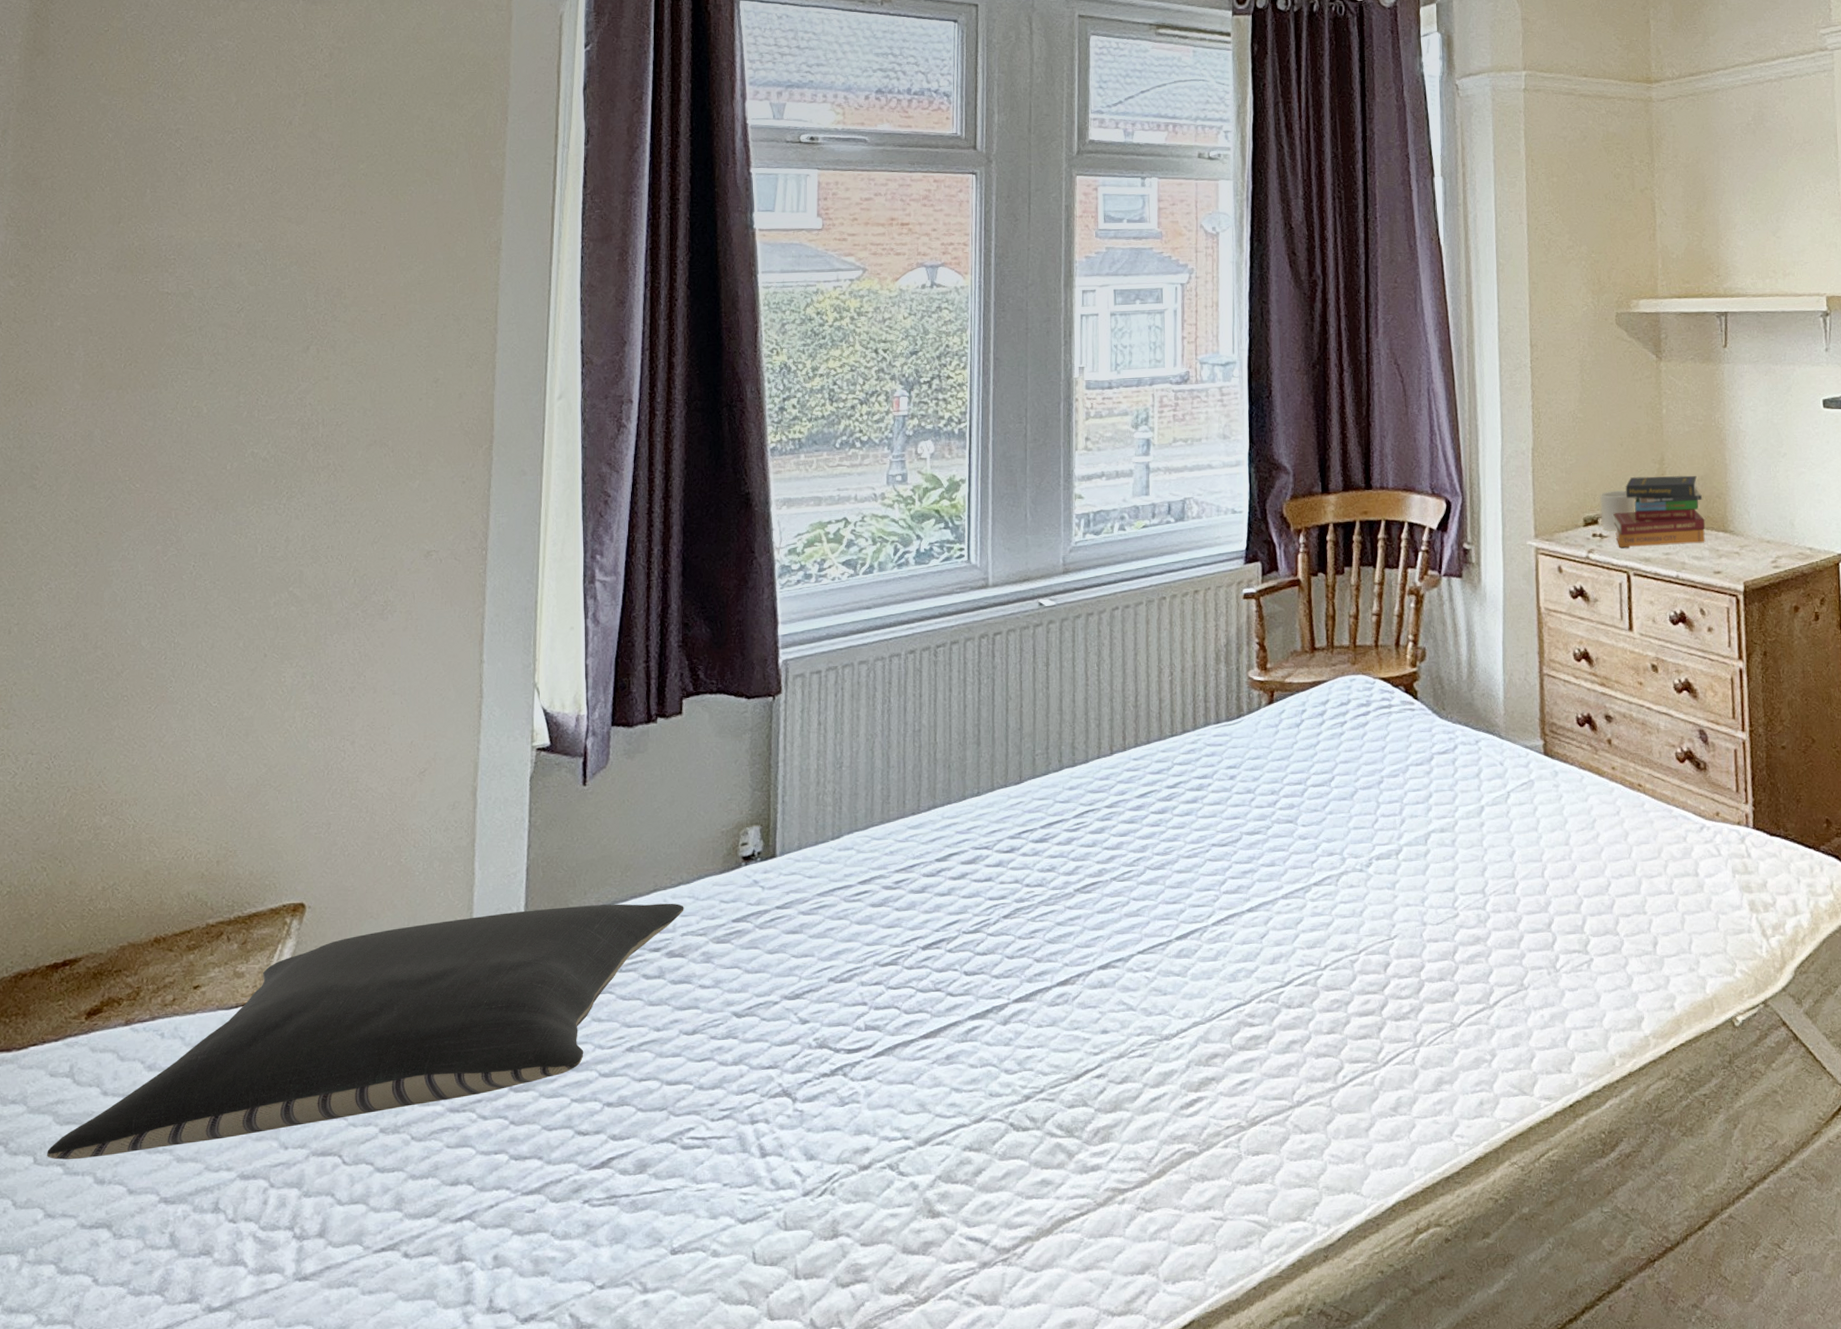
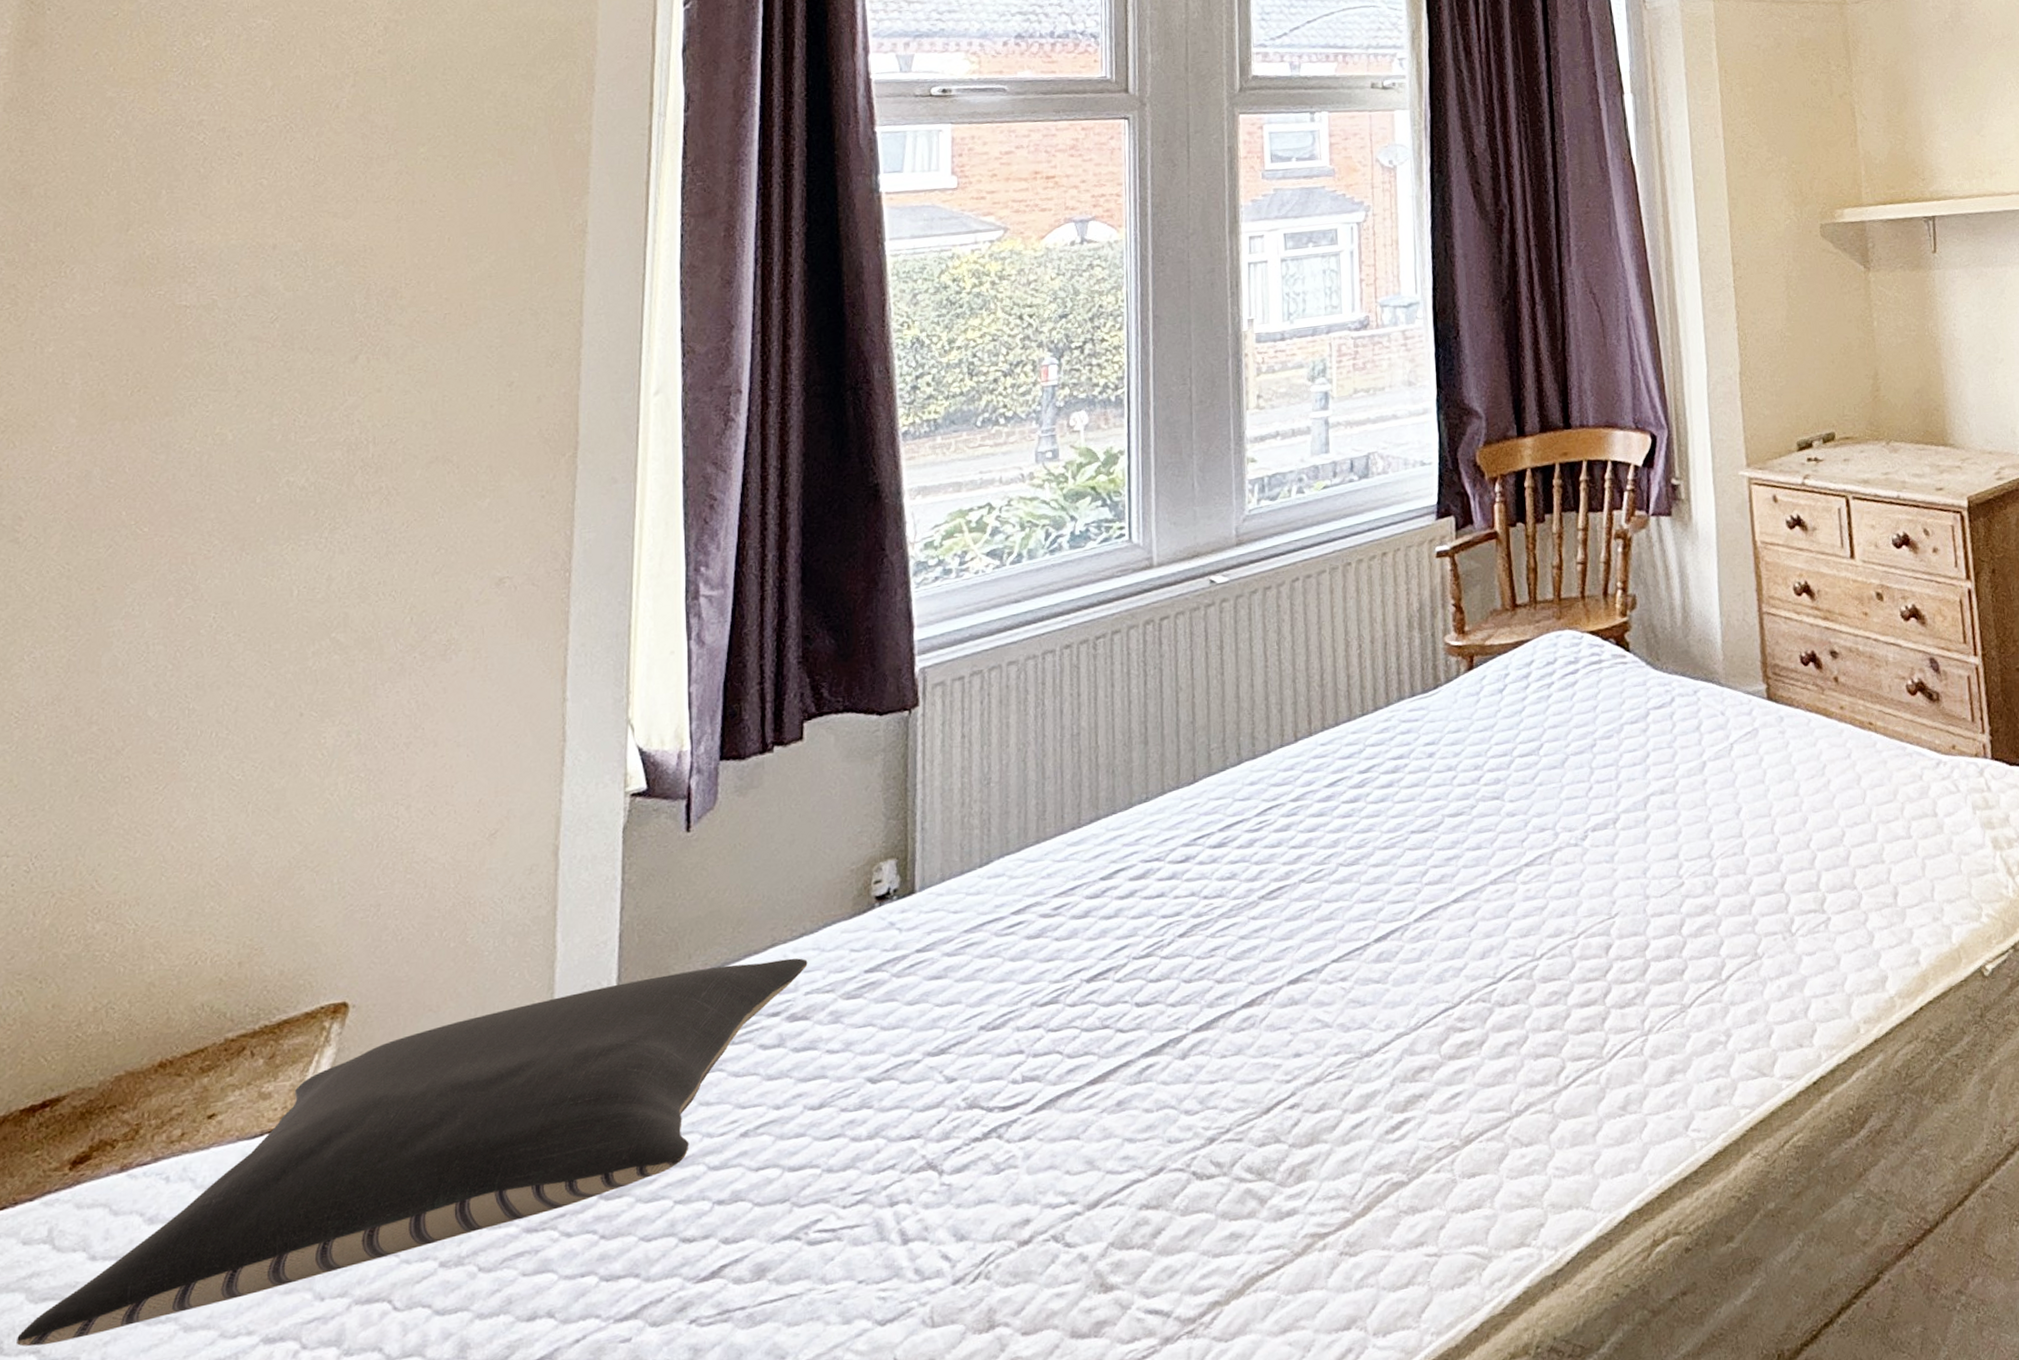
mug: present [1600,490,1637,532] -> none [1813,410,1851,455]
books: present [1612,475,1706,548] -> none [1827,388,1925,471]

